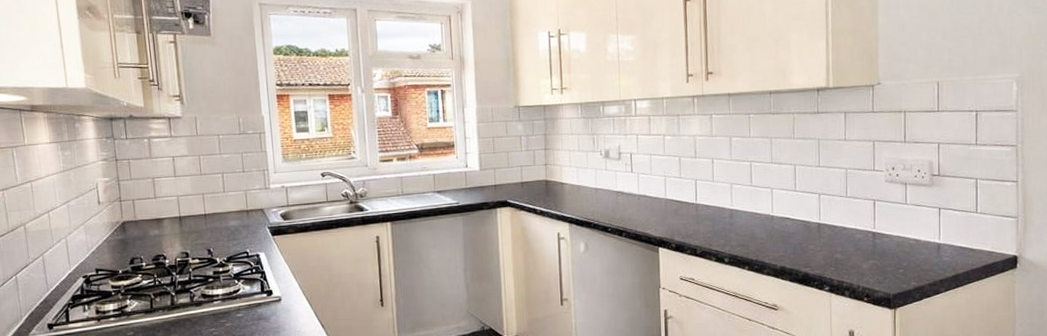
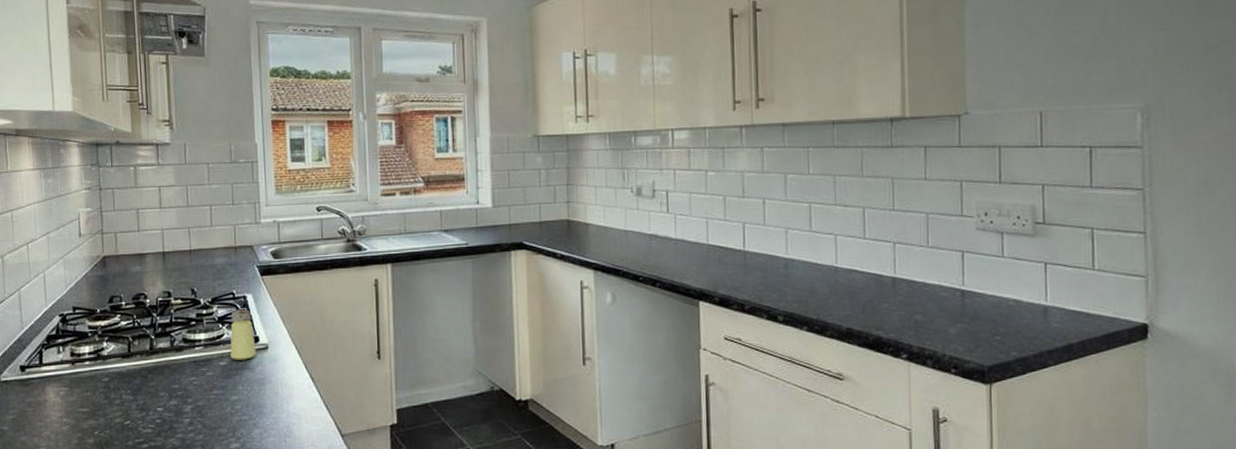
saltshaker: none [246,266,271,312] -> present [230,309,256,360]

